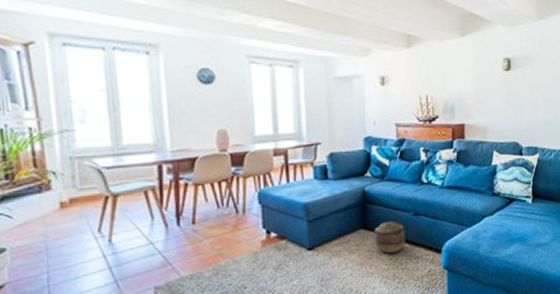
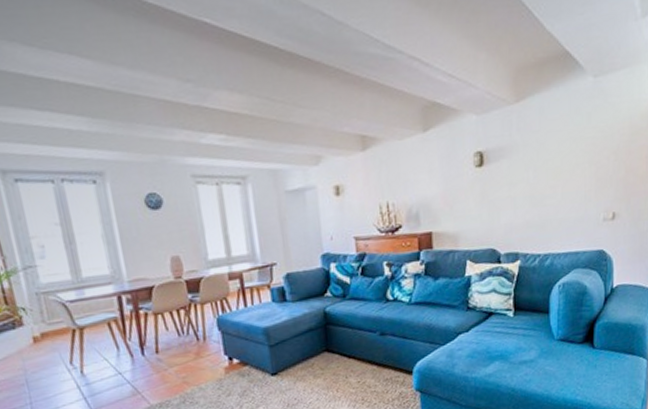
basket: present [374,220,406,253] -> none [338,342,373,376]

